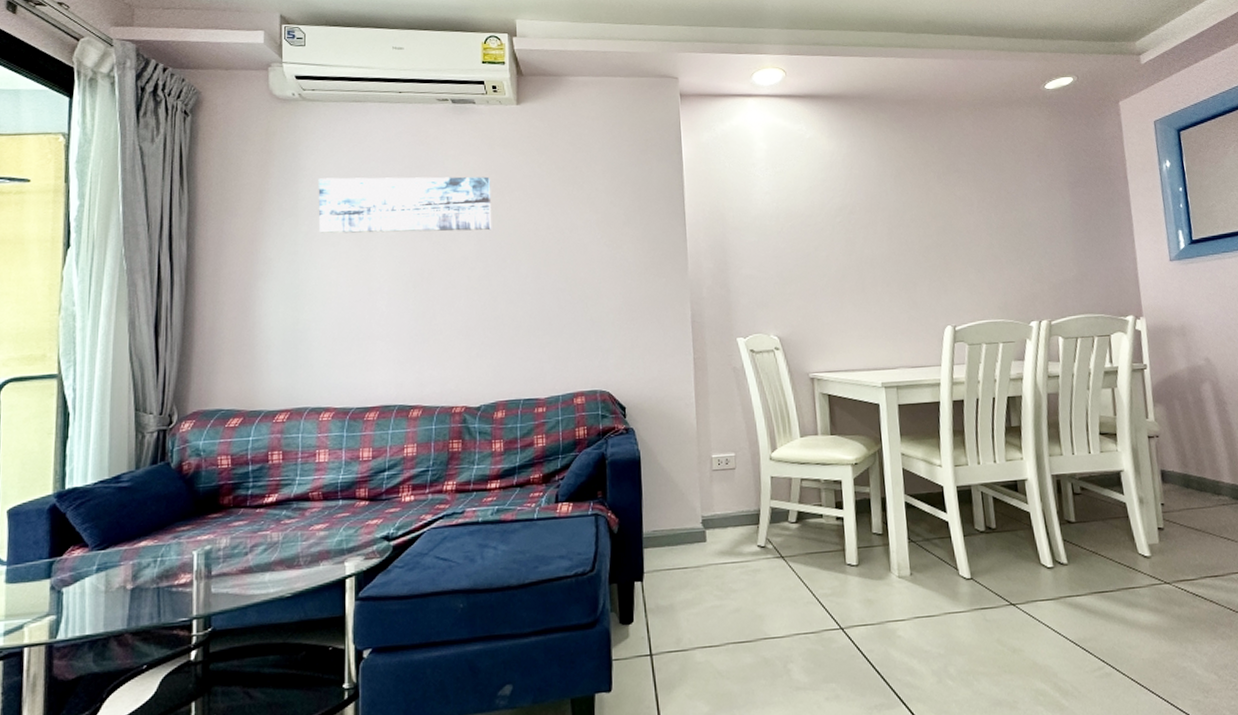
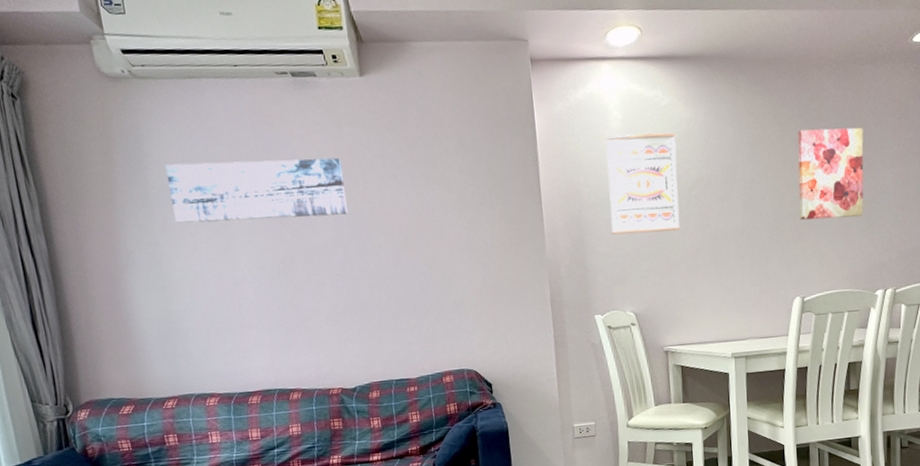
wall art: none [749,163,826,257] -> present [604,132,681,235]
wall art: none [939,163,1011,249] -> present [797,127,864,220]

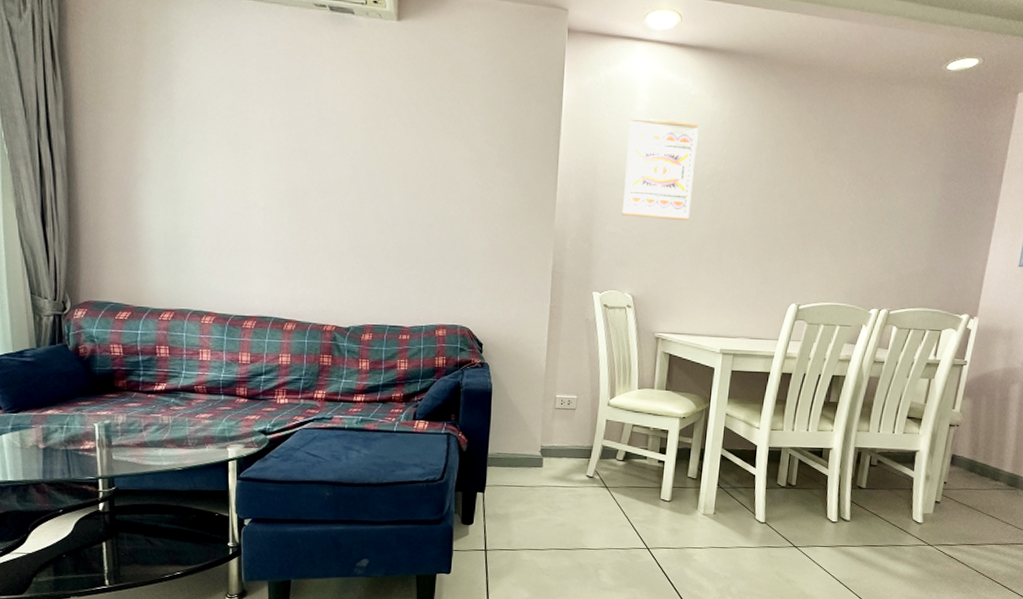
wall art: present [165,157,348,224] -> none [193,79,367,157]
wall art: present [797,127,864,220] -> none [807,140,884,235]

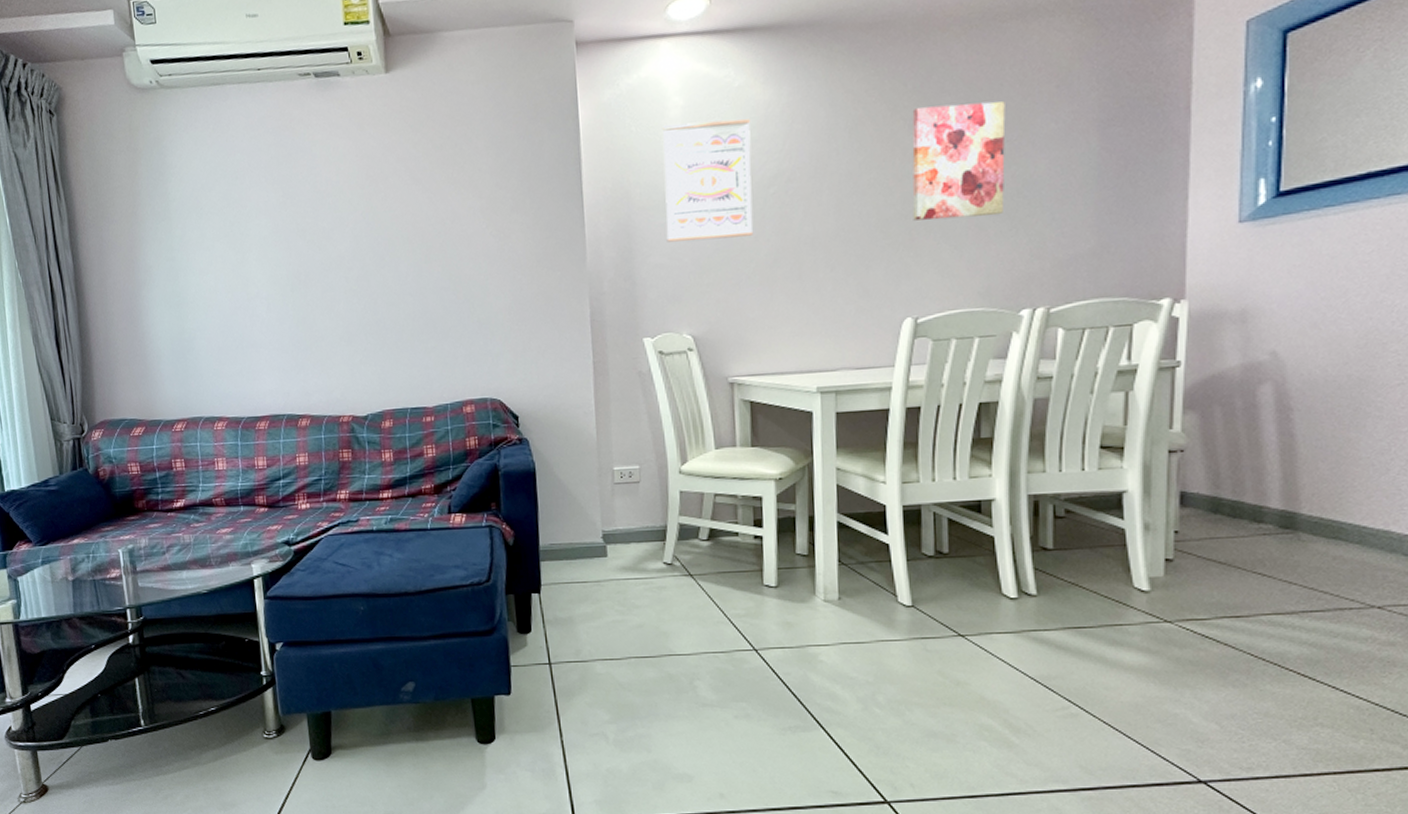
wall art: none [807,140,884,235] -> present [912,101,1006,221]

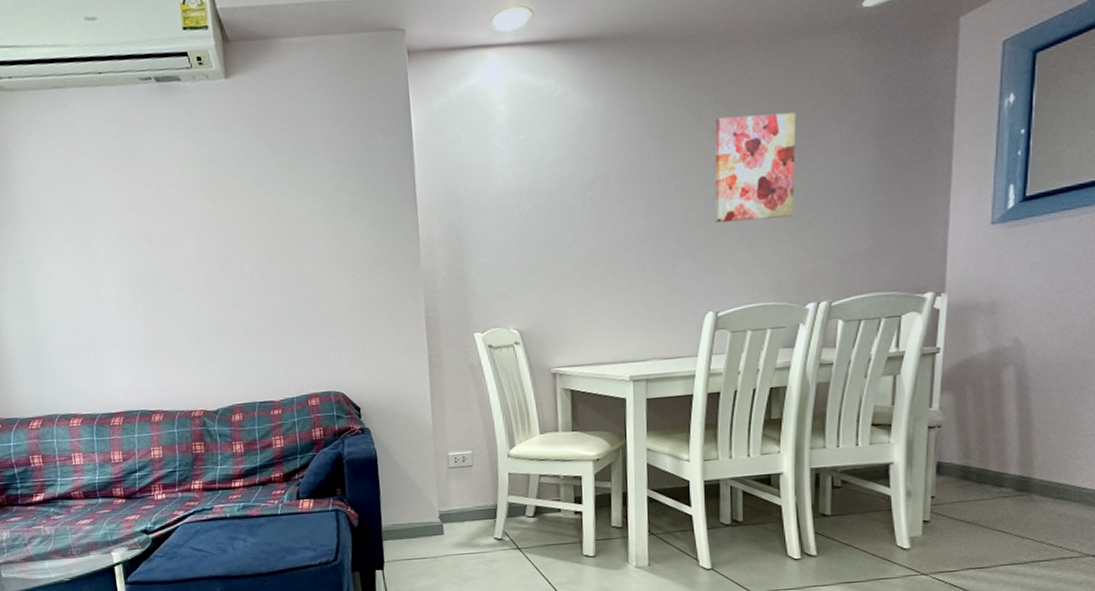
wall art: present [661,119,754,242] -> none [488,127,574,243]

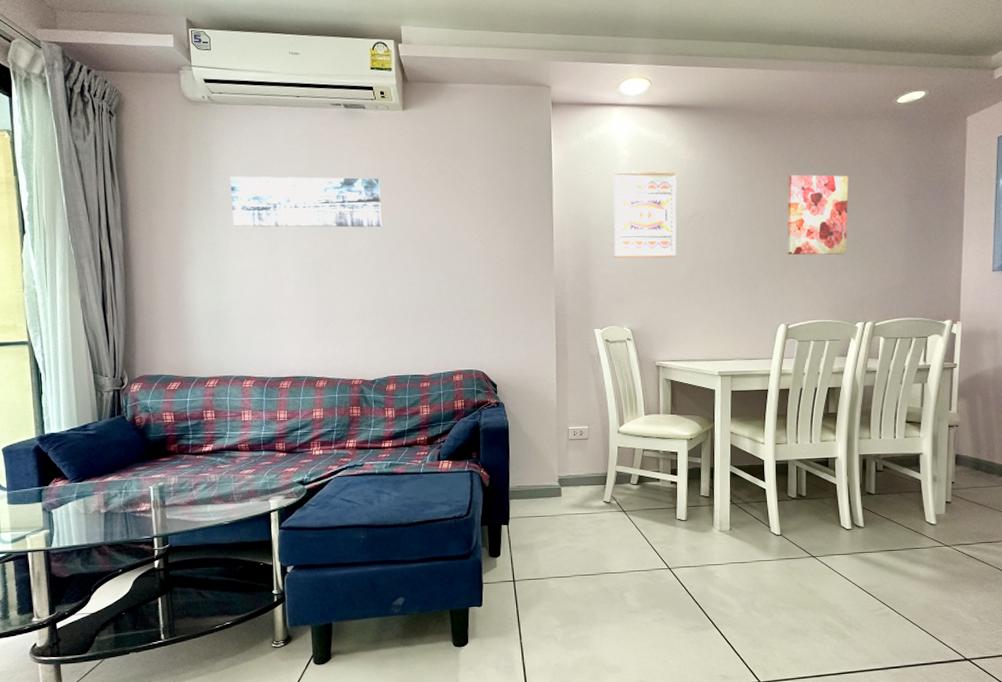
wall art: none [31,166,212,240] -> present [230,176,382,228]
wall art: none [488,127,574,243] -> present [613,170,677,258]

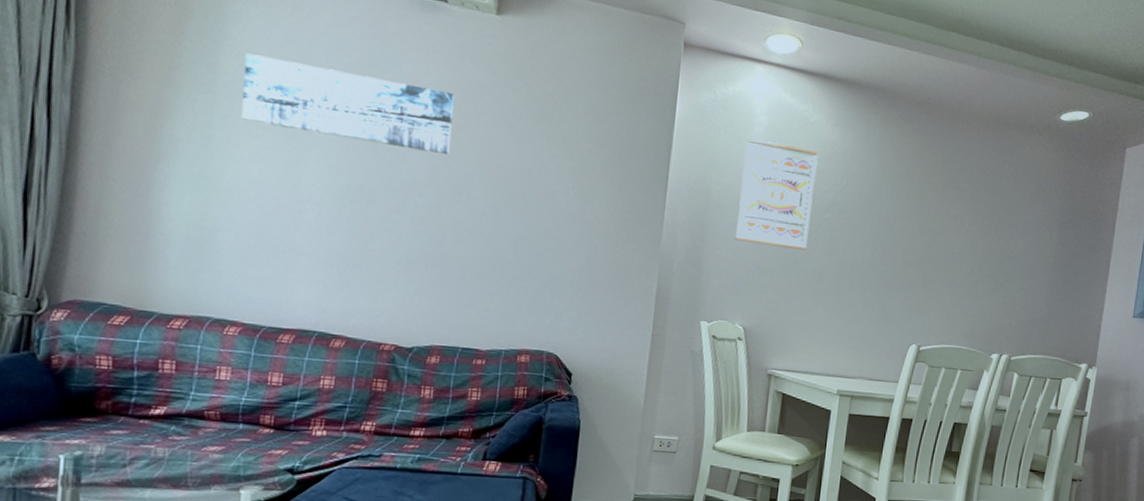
wall art: present [787,175,849,255] -> none [928,178,1002,277]

